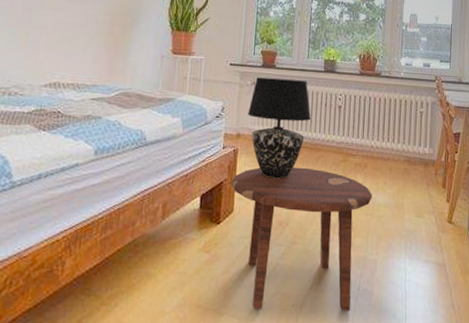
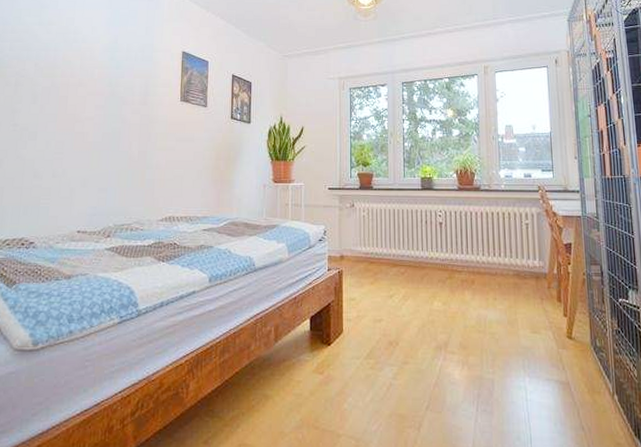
side table: present [231,167,372,311] -> none [338,286,483,433]
table lamp: present [247,77,311,179] -> none [349,199,412,298]

